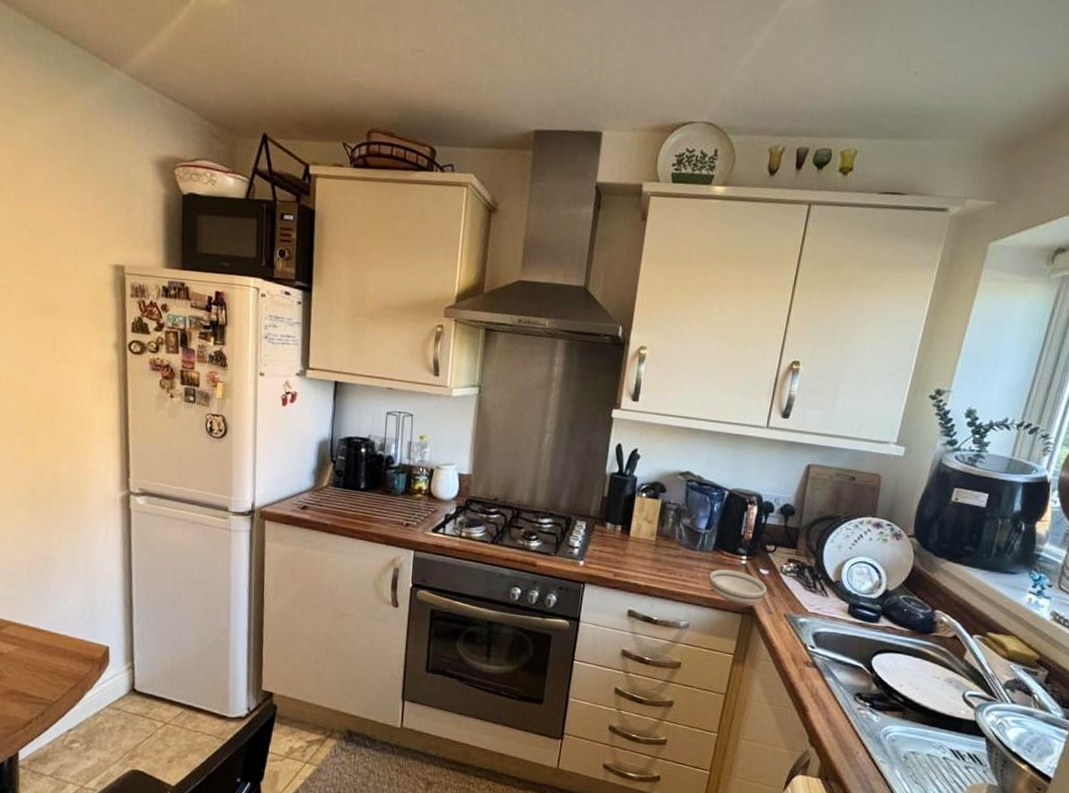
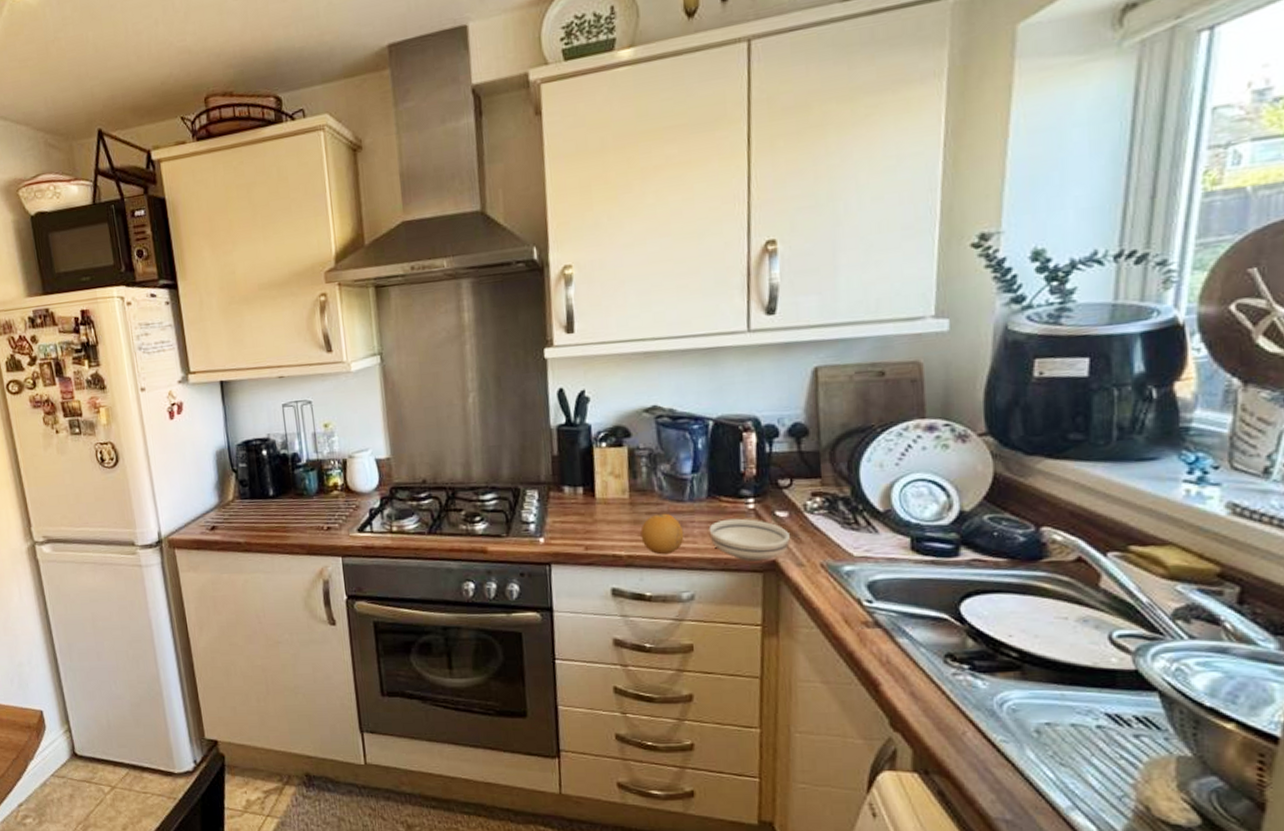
fruit: none [658,556,691,590] -> present [640,513,684,555]

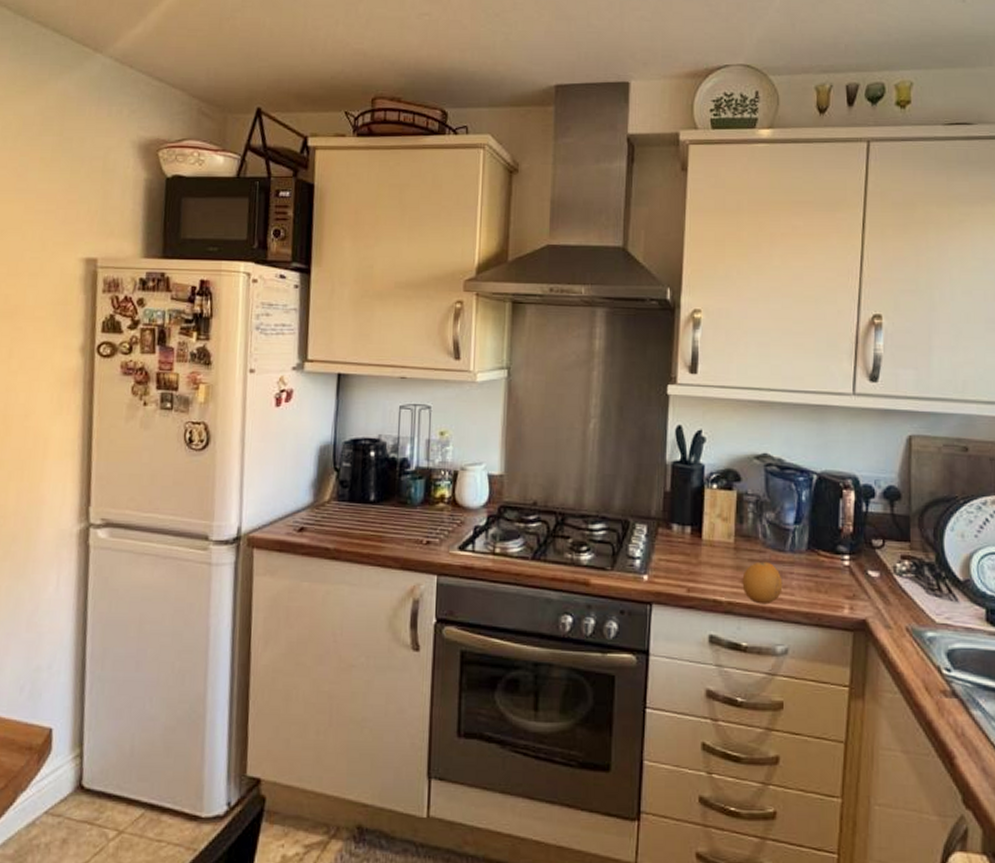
bowl: present [708,518,791,562] -> none [806,573,881,619]

